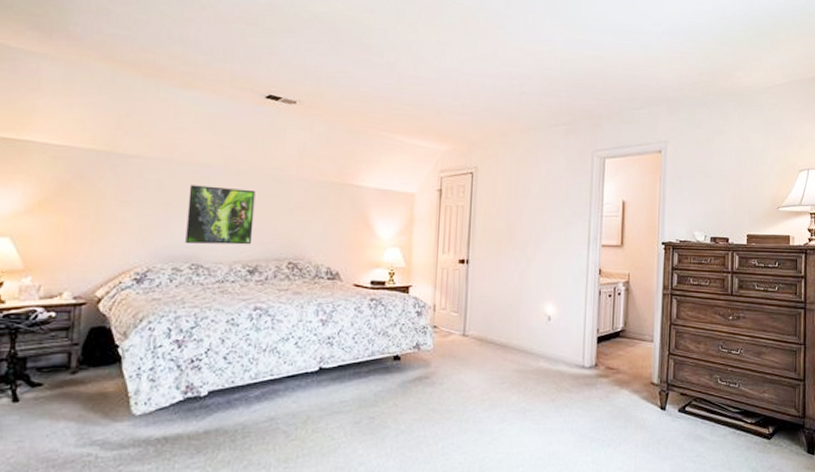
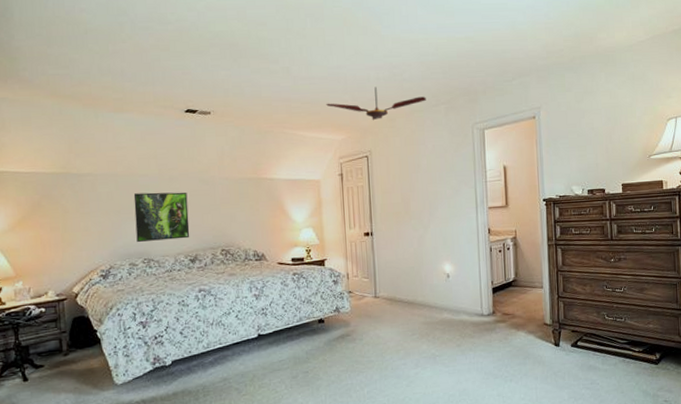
ceiling fan: none [432,96,545,134] -> present [326,87,426,121]

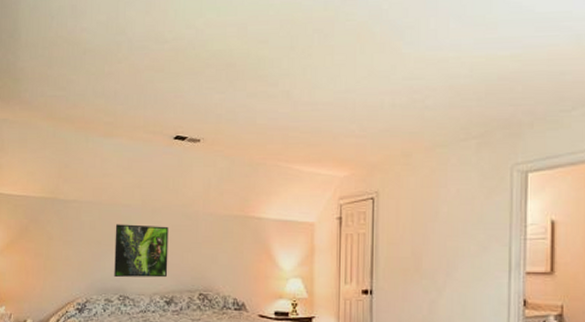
ceiling fan: present [326,87,426,121] -> none [329,115,453,156]

